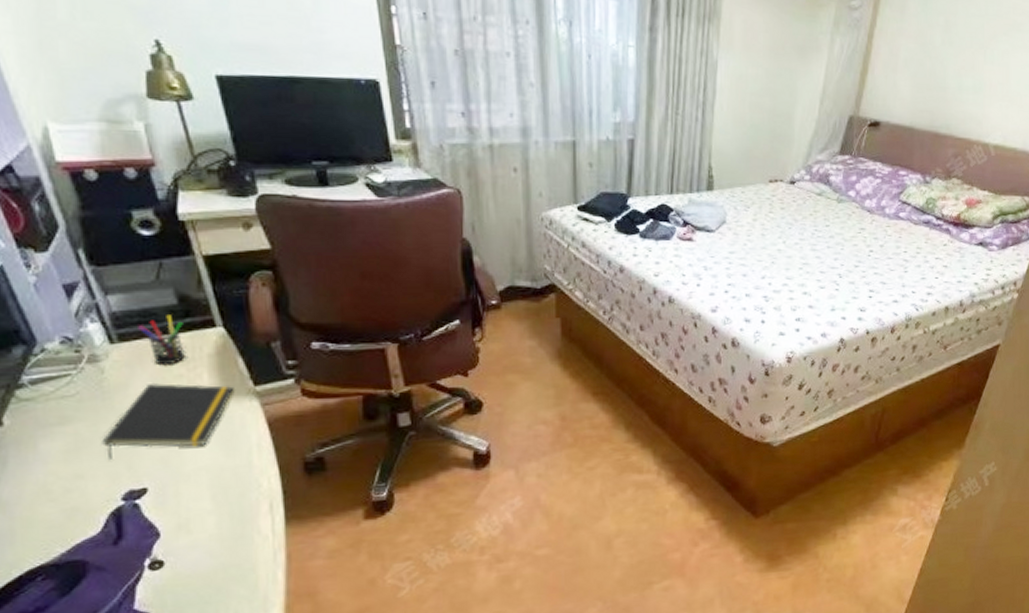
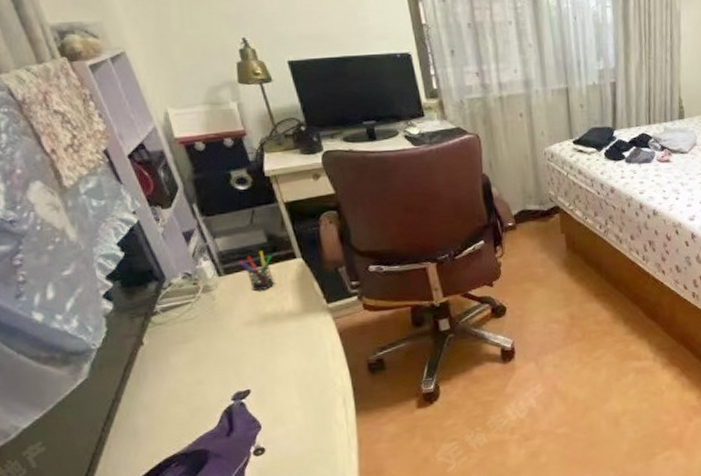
notepad: present [102,382,234,459] -> none [215,304,312,368]

